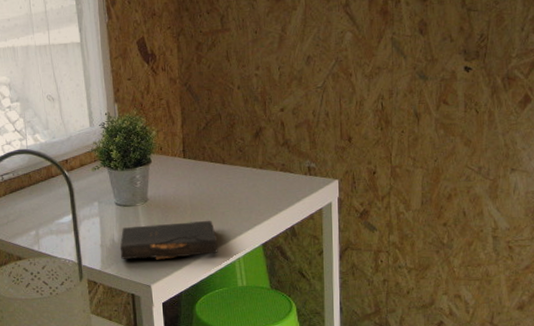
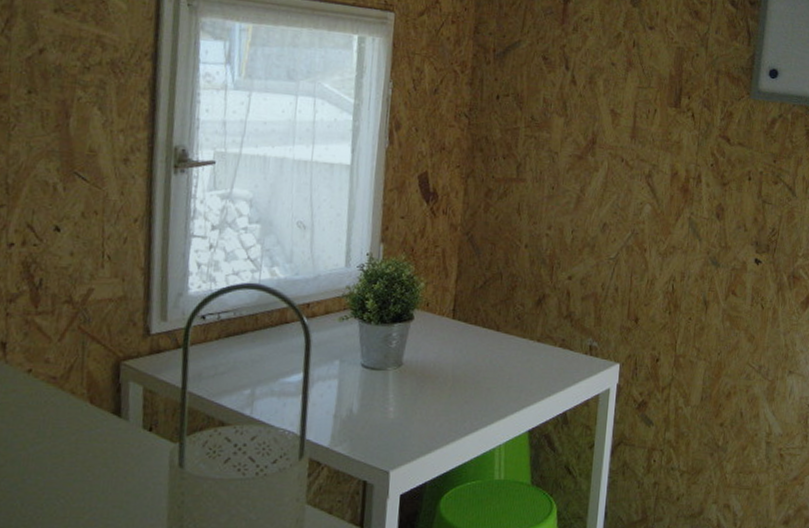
book: present [119,220,218,260] -> none [356,395,478,440]

